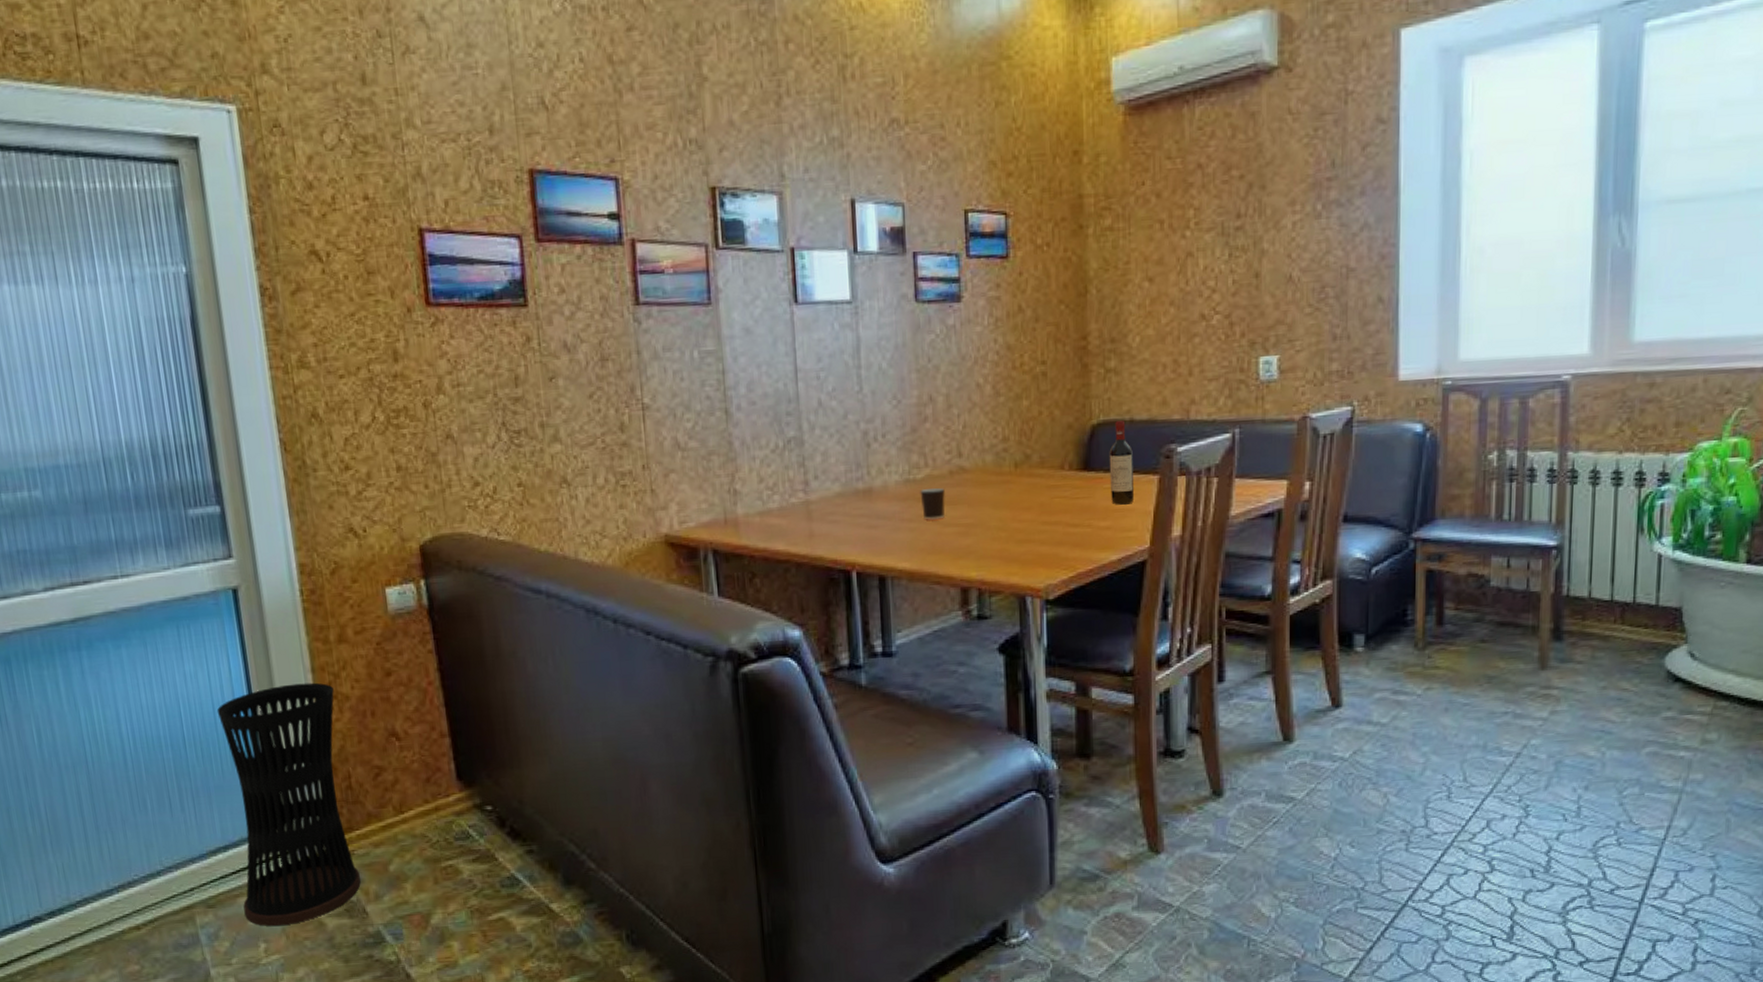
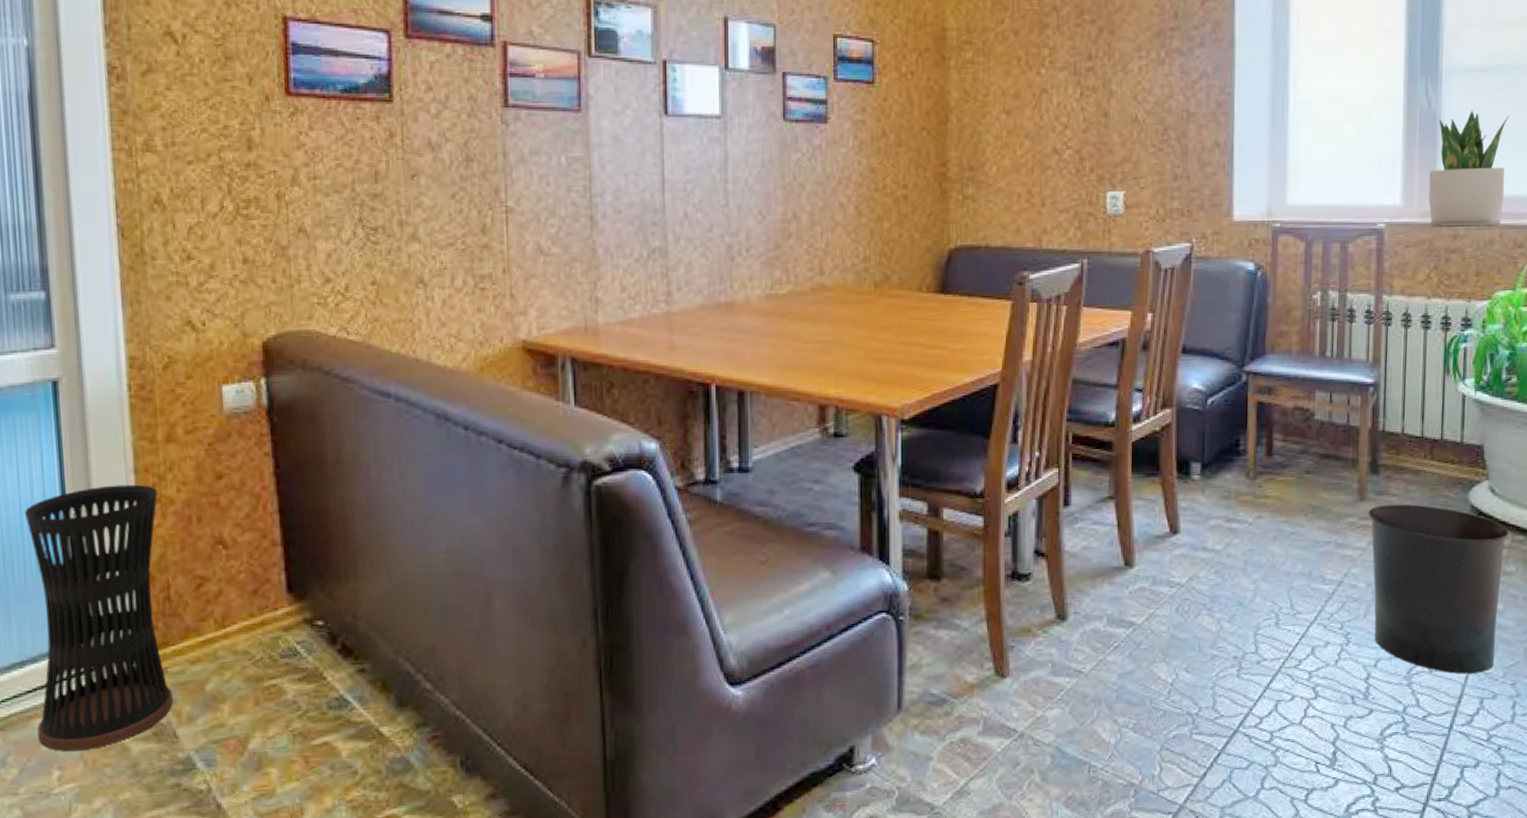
mug: present [920,488,945,520] -> none [781,305,806,336]
wine bottle: present [1109,421,1135,505] -> none [965,246,989,328]
waste bin: none [1550,671,1711,846] -> present [1368,504,1509,674]
planter: none [1621,247,1718,376] -> present [1428,111,1510,228]

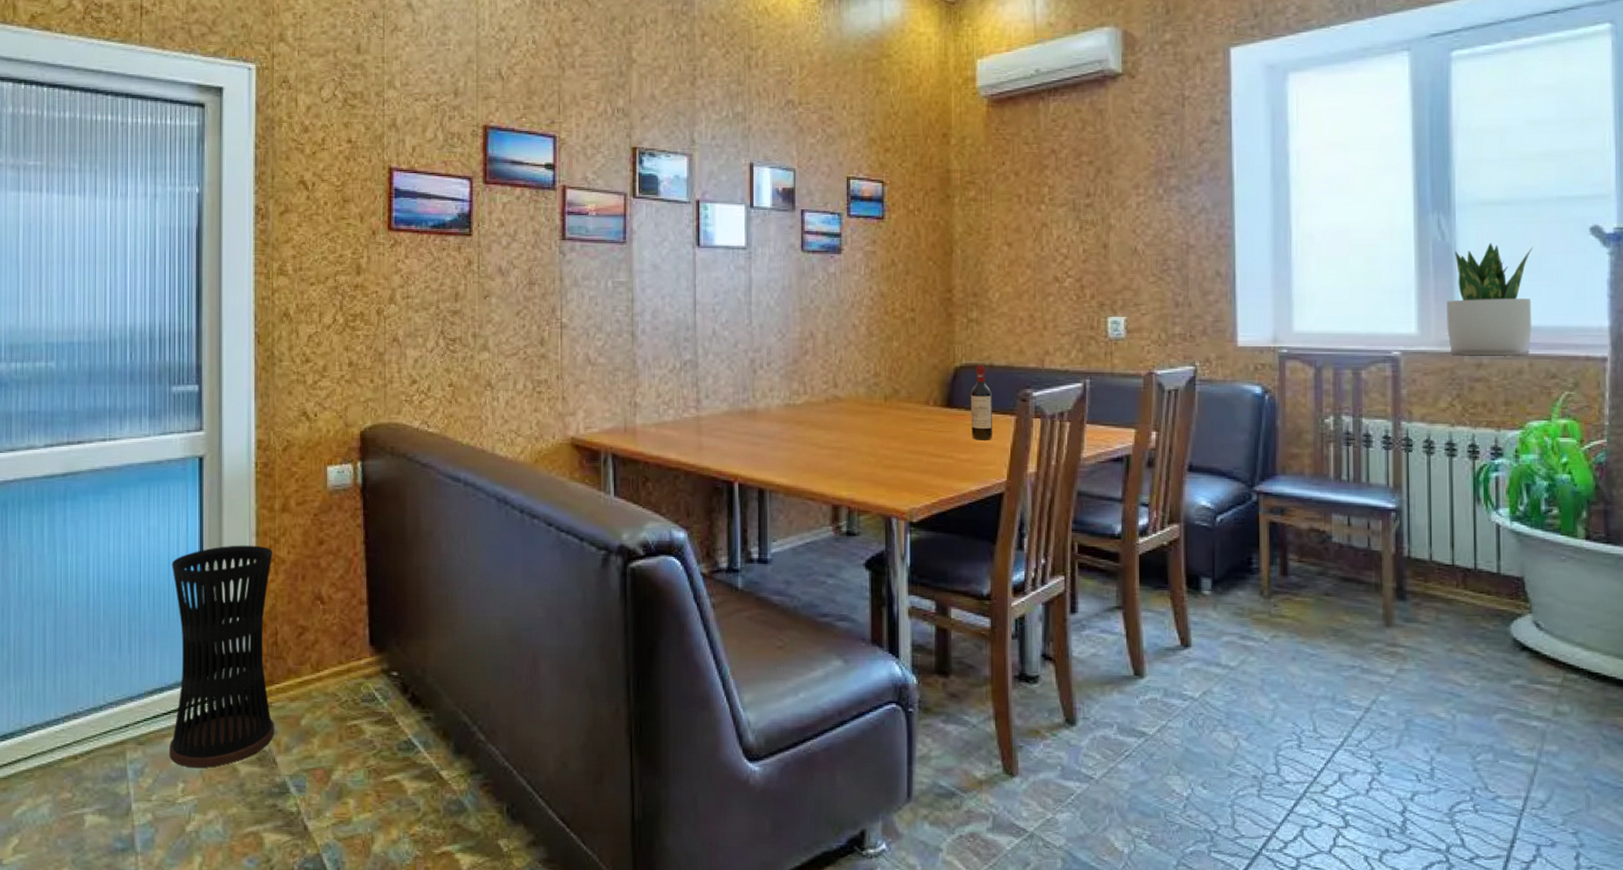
wine bottle: none [965,246,989,328] -> present [970,365,993,440]
waste bin: present [1368,504,1509,674] -> none [1396,632,1560,817]

